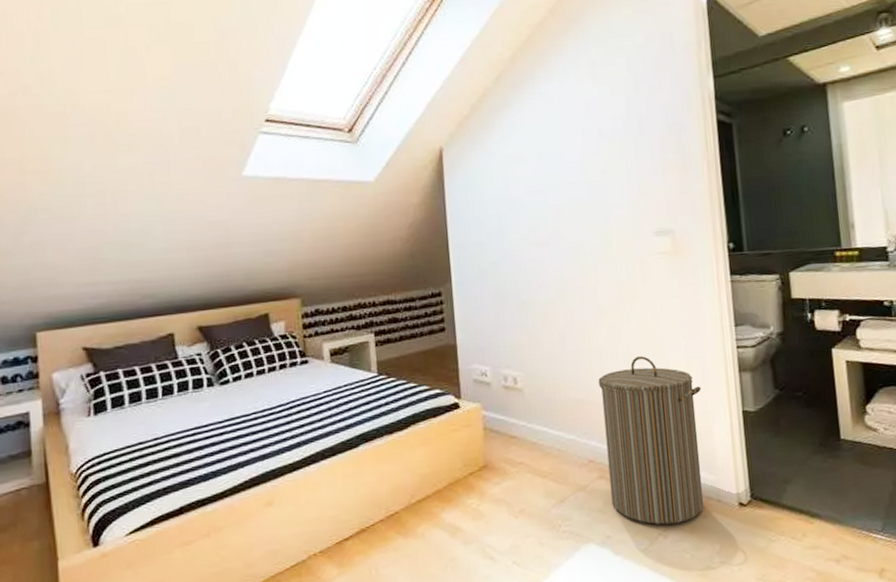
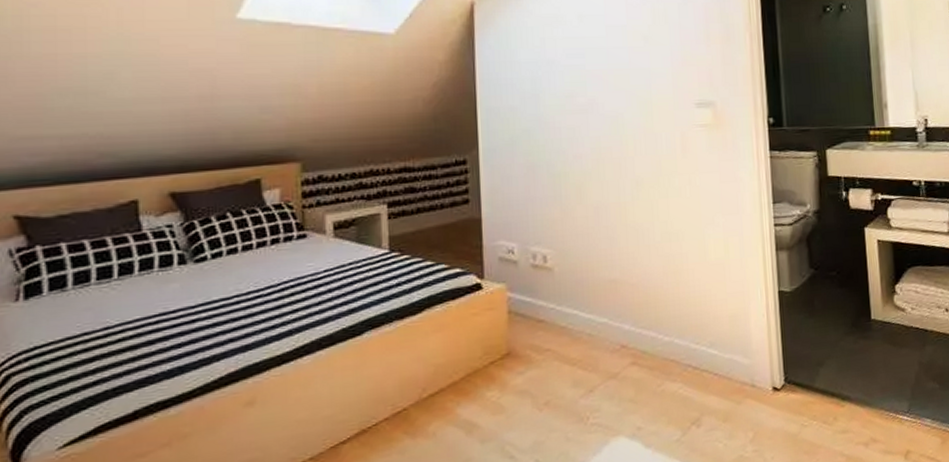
laundry hamper: present [598,356,704,525] -> none [633,233,738,413]

